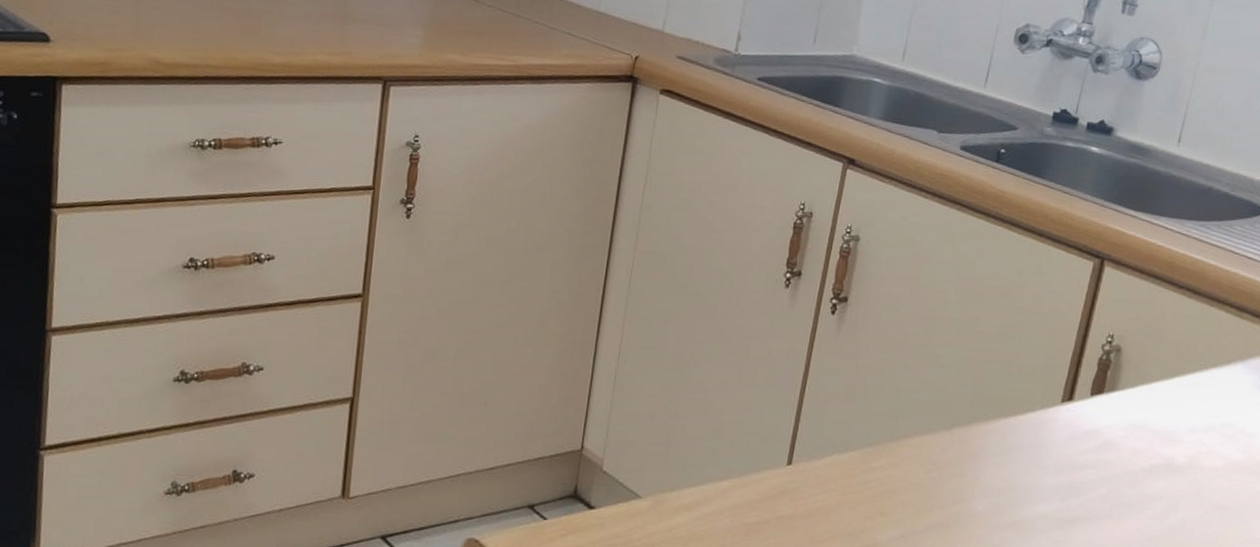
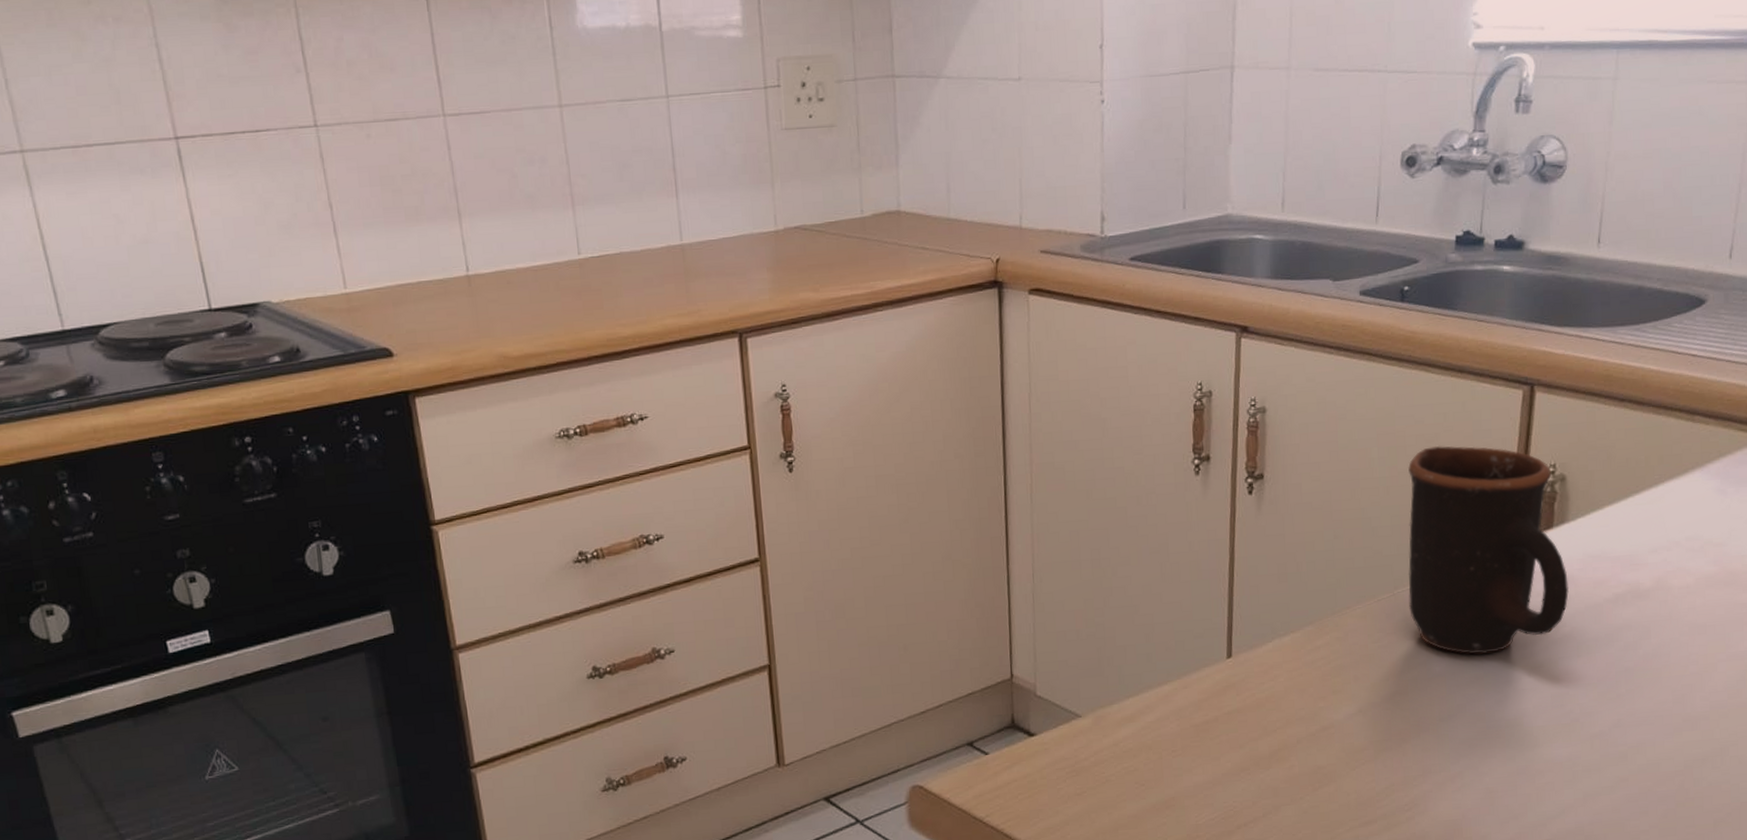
mug: none [962,299,1111,501] -> present [1408,445,1569,655]

